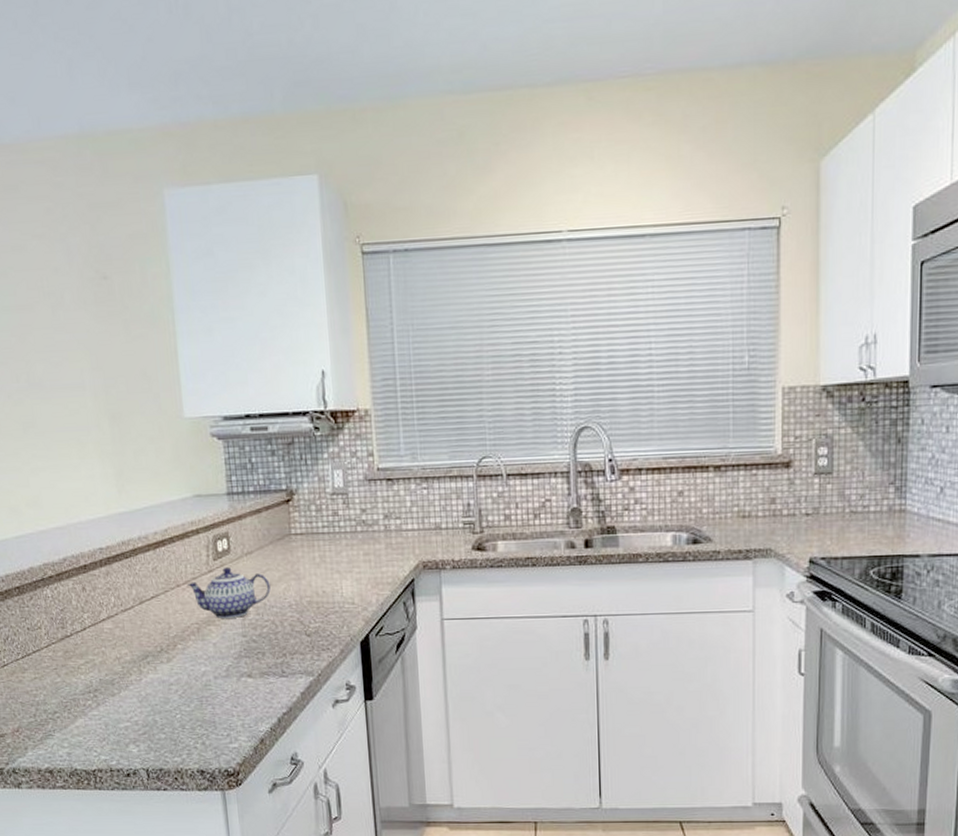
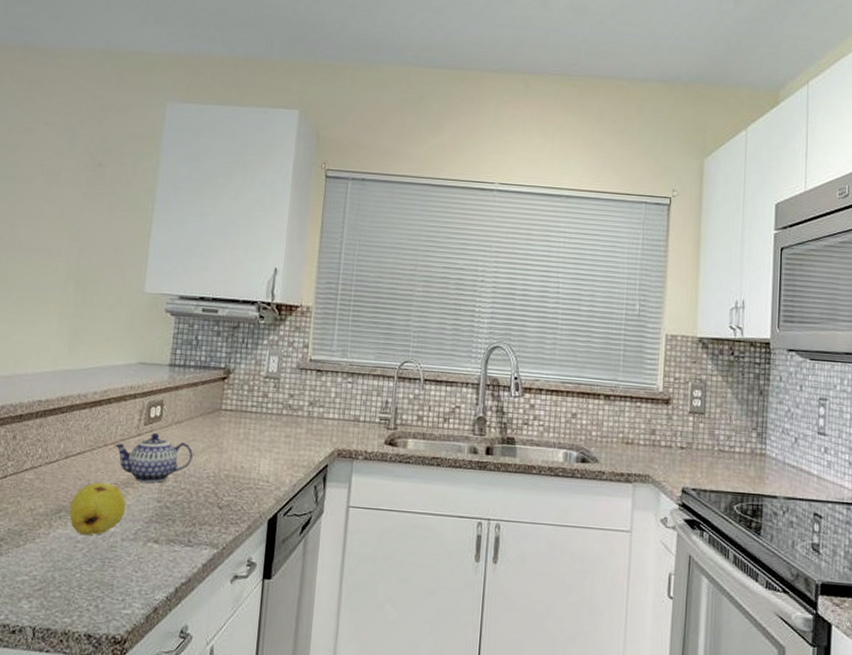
fruit: none [155,623,213,678] -> present [69,482,126,536]

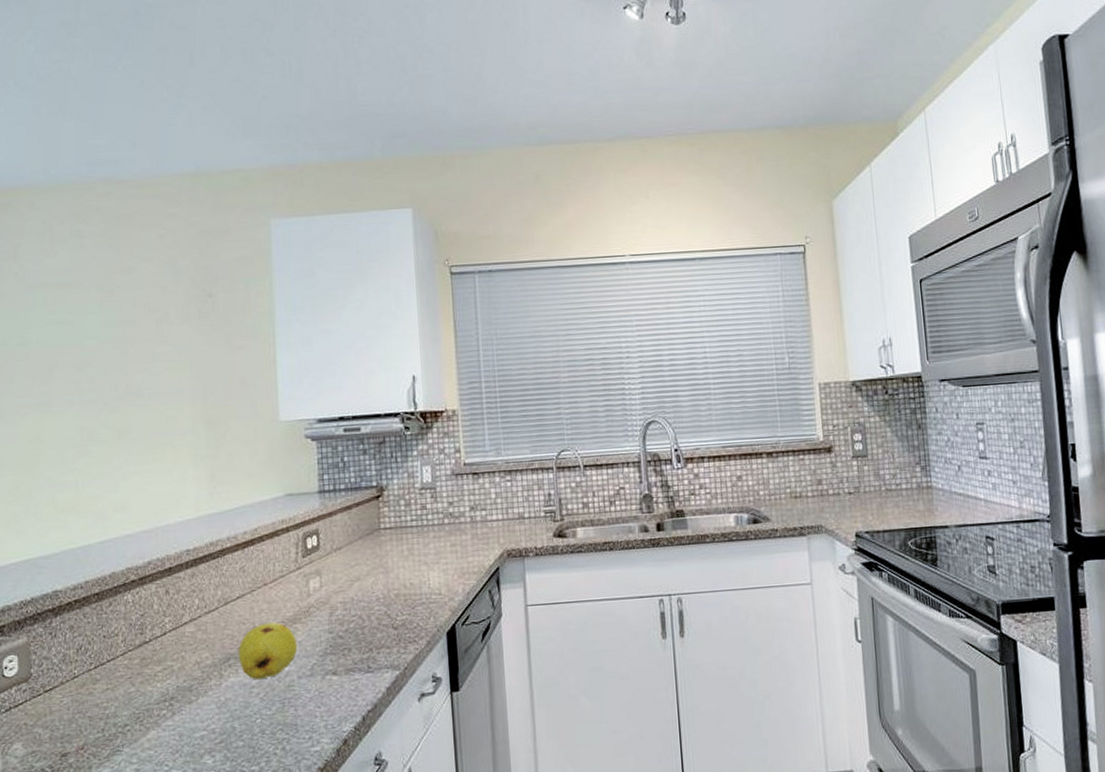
teapot: present [114,432,193,483] -> none [274,563,359,616]

